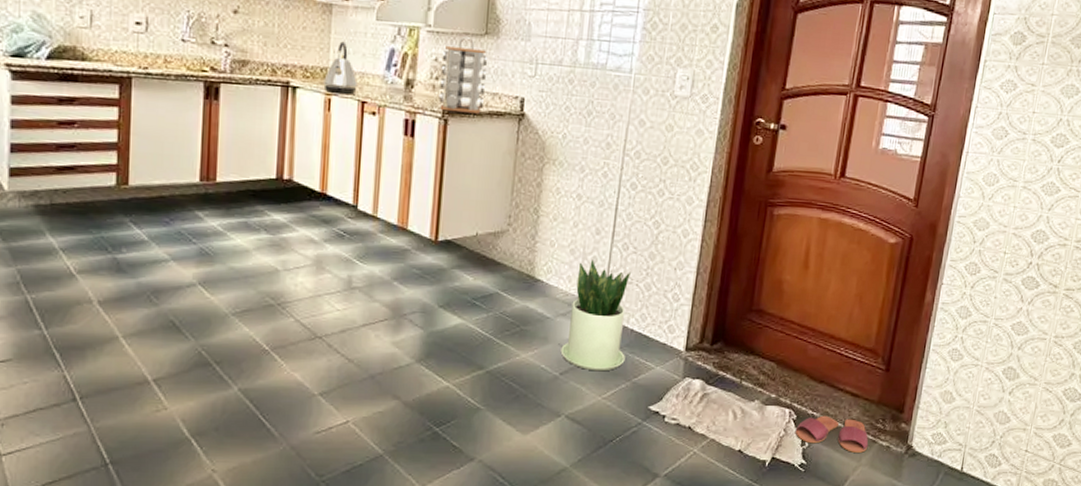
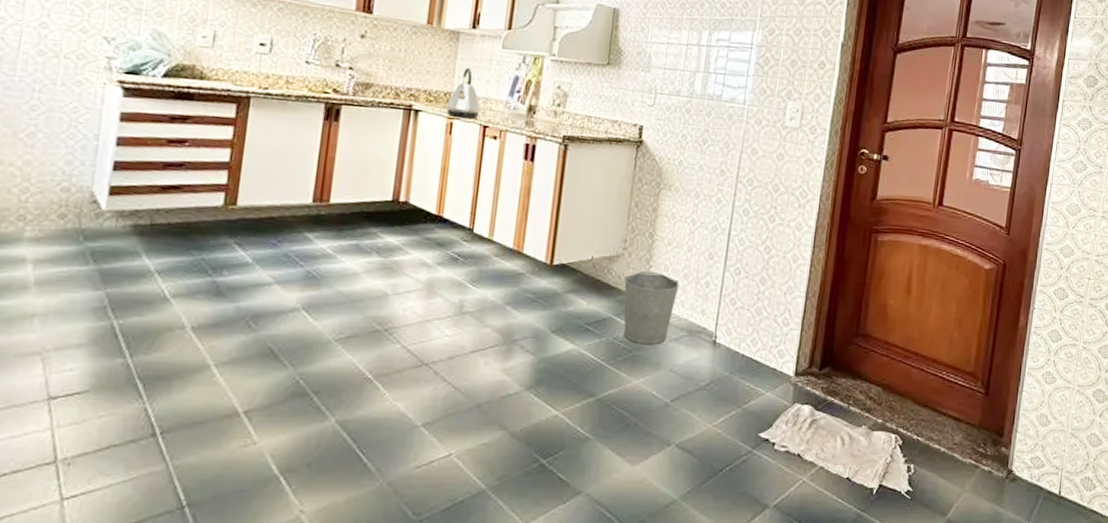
spice rack: present [438,36,488,115] -> none [559,65,610,141]
bucket: none [510,247,566,320] -> present [623,271,680,345]
planter: present [560,260,631,372] -> none [672,284,742,398]
slippers: present [795,415,869,453] -> none [901,440,972,478]

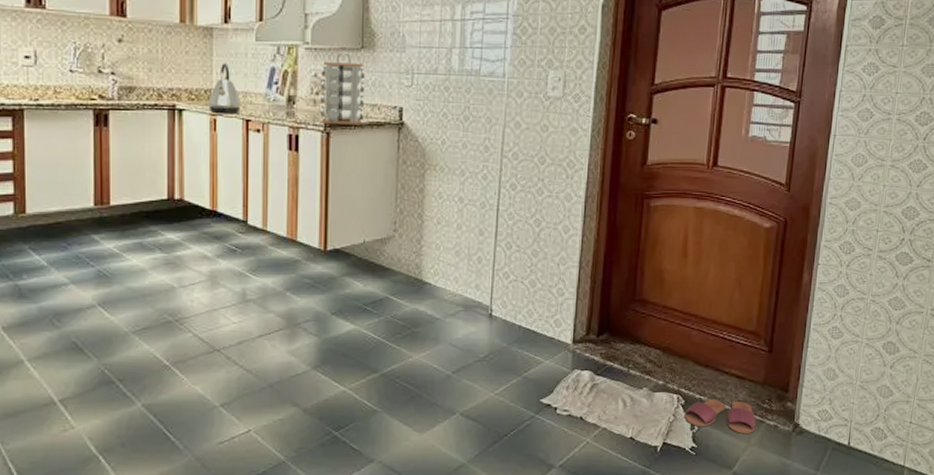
spice rack: none [559,65,610,141] -> present [320,51,366,127]
bucket: present [623,271,680,345] -> none [398,252,452,322]
slippers: none [901,440,972,478] -> present [684,399,757,434]

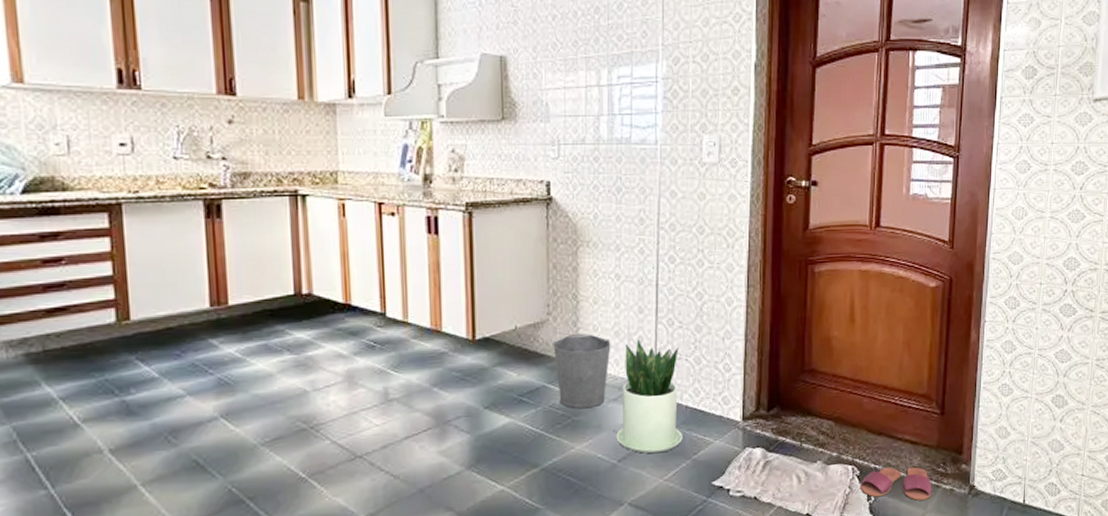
kettle: present [208,63,242,115] -> none [335,142,374,199]
spice rack: present [320,51,366,127] -> none [458,123,508,205]
bucket: none [398,252,452,322] -> present [553,334,611,409]
planter: none [452,260,515,368] -> present [616,339,683,454]

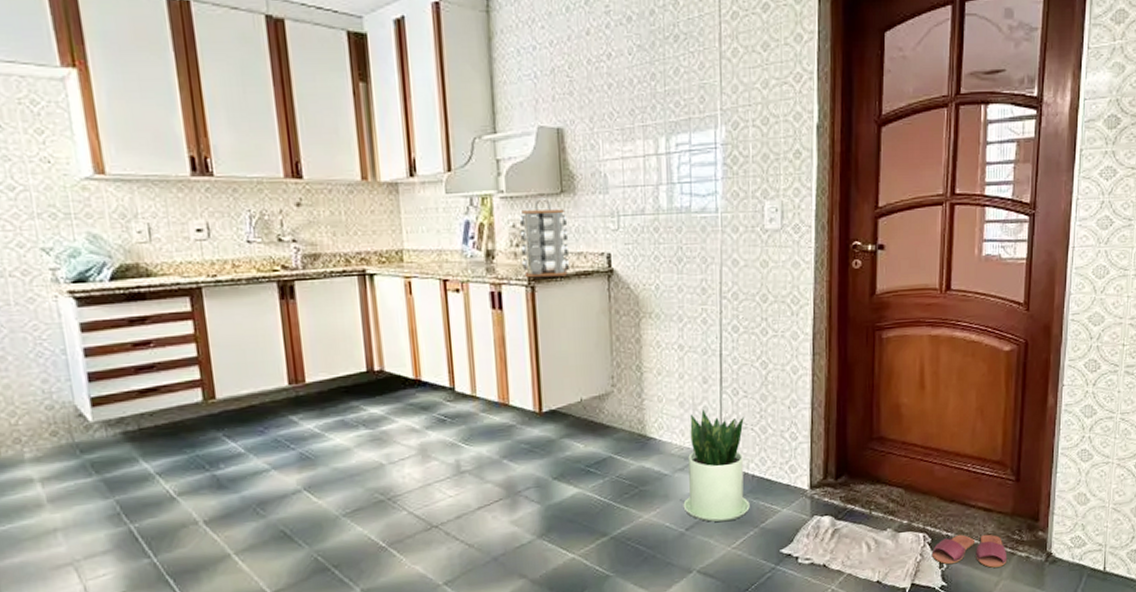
spice rack: none [458,123,508,205] -> present [519,197,569,279]
bucket: present [553,334,611,409] -> none [618,405,676,479]

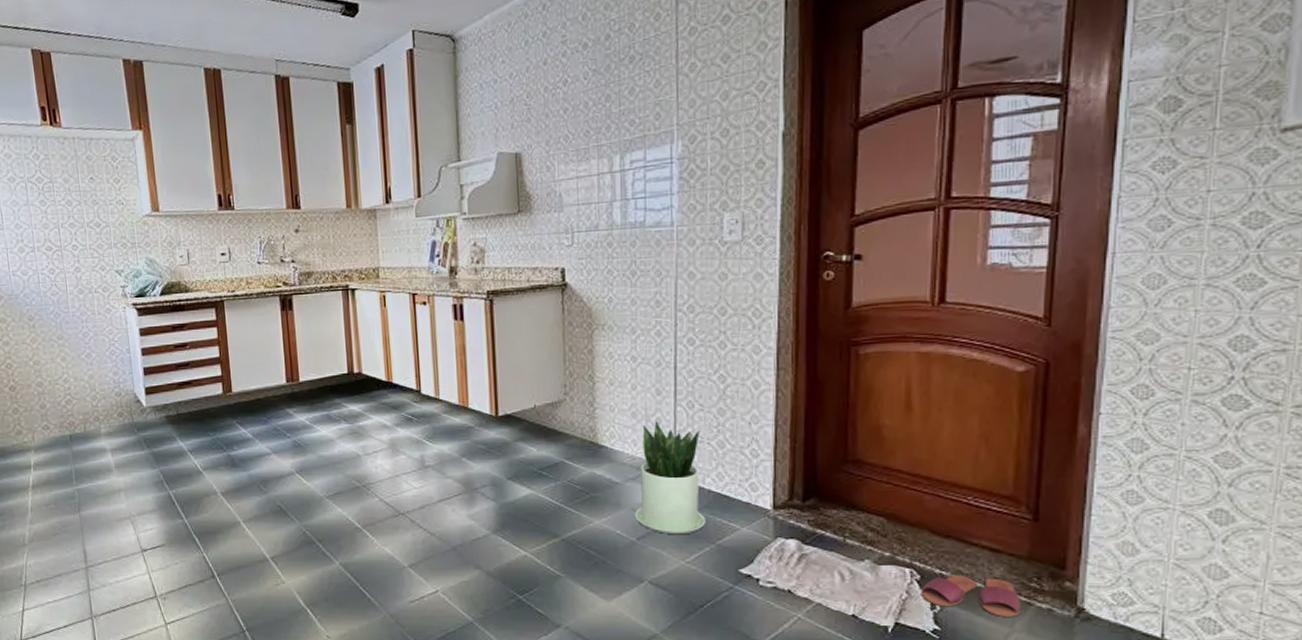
spice rack: present [519,197,569,279] -> none [479,217,525,293]

